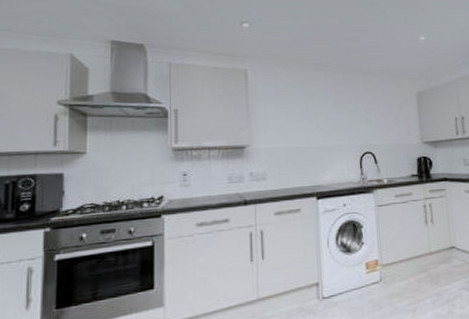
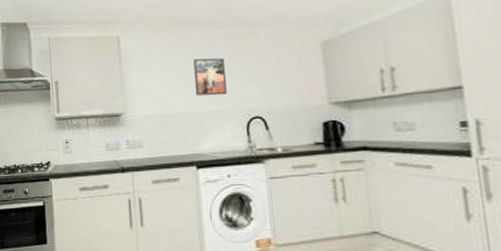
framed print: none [316,97,344,132] -> present [193,57,227,96]

